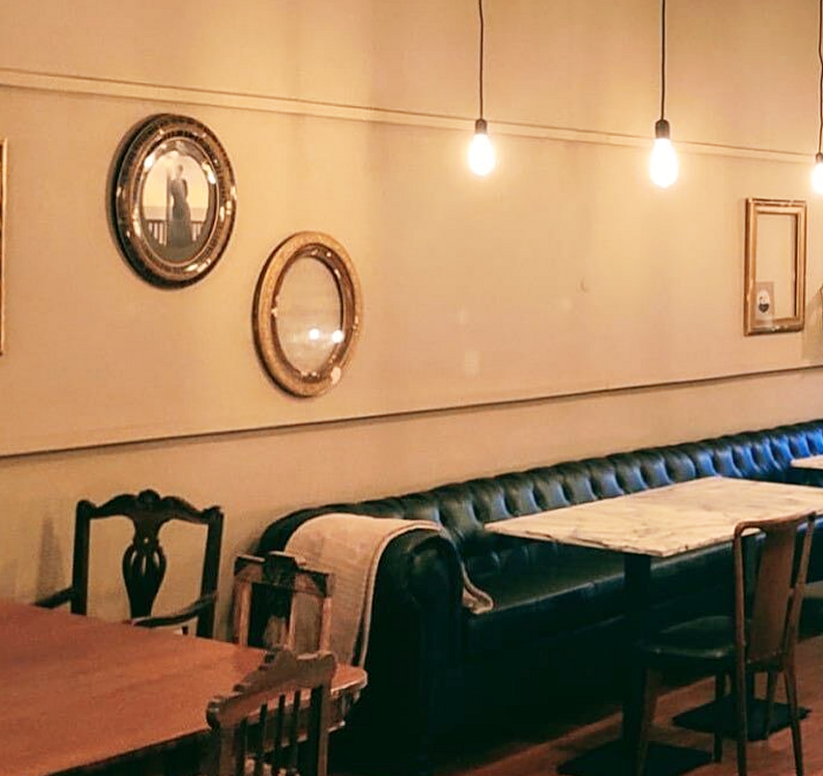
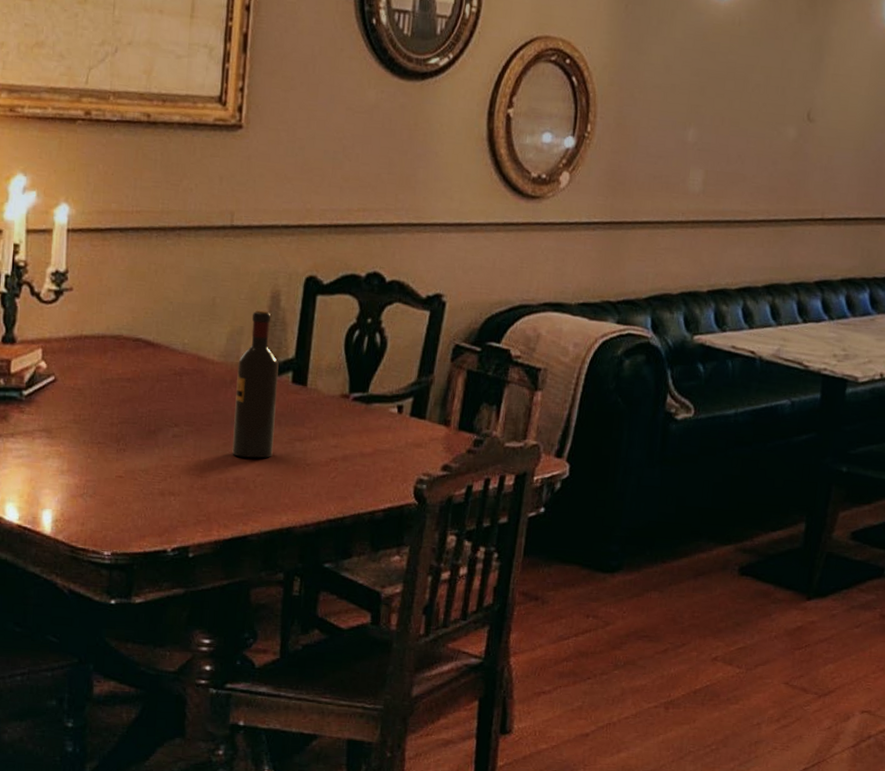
wine bottle: none [14,541,56,696] -> present [232,310,279,459]

